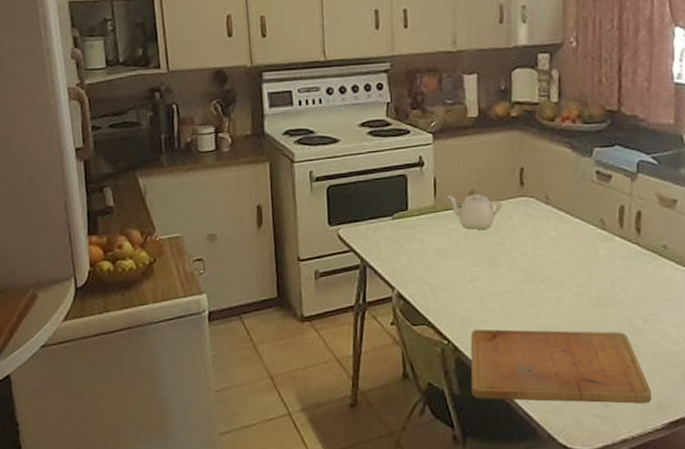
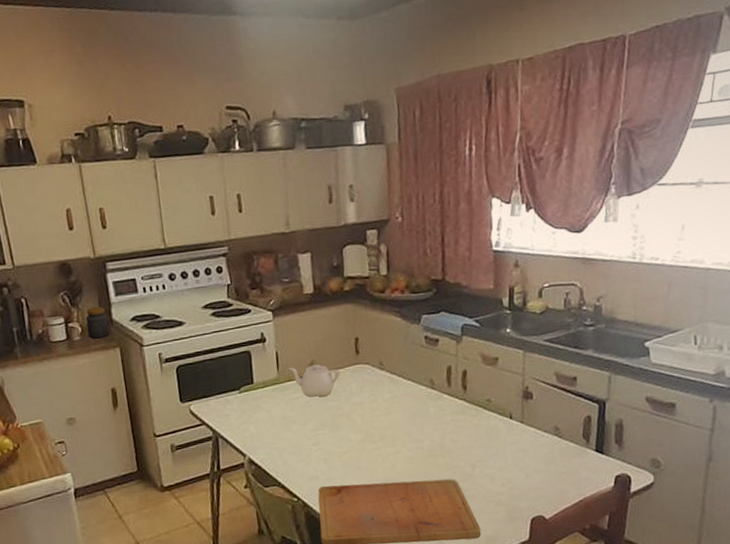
jar: none [237,117,260,152] -> present [86,306,110,339]

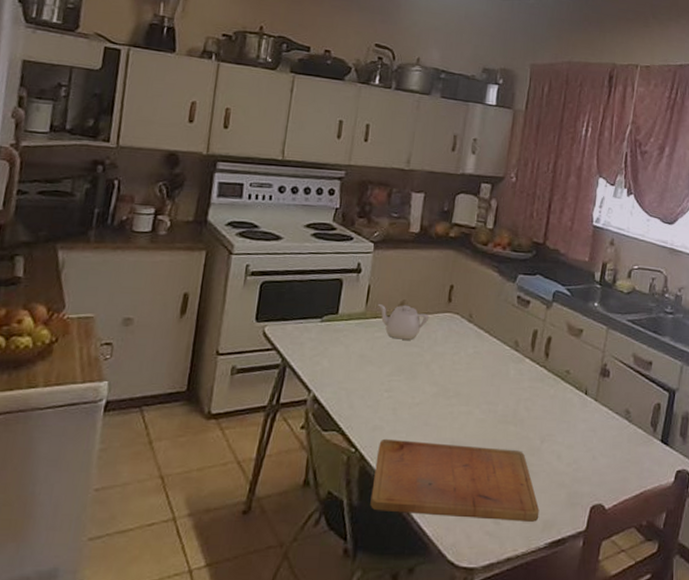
jar: present [86,306,110,339] -> none [176,203,203,238]

